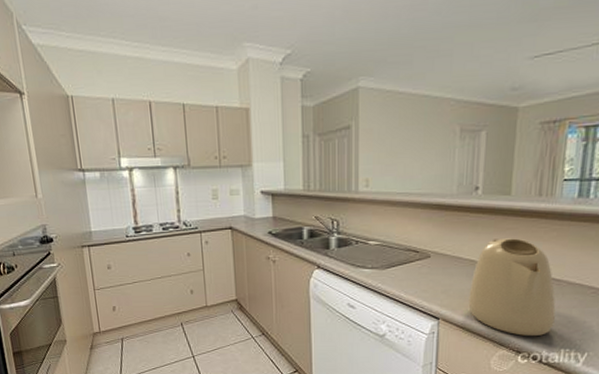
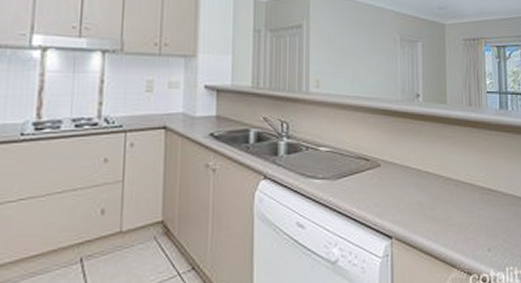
kettle: present [468,238,556,336] -> none [419,147,497,254]

